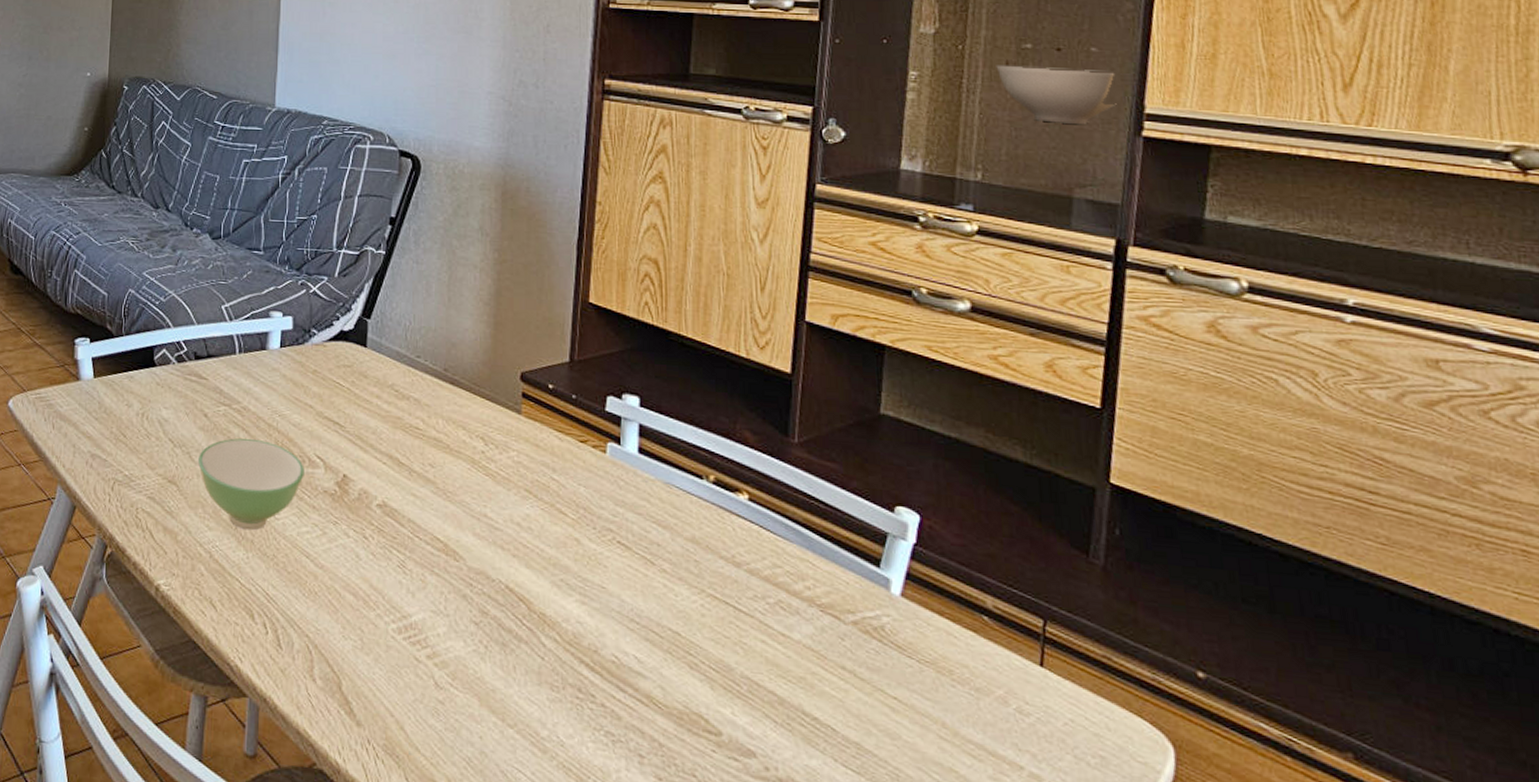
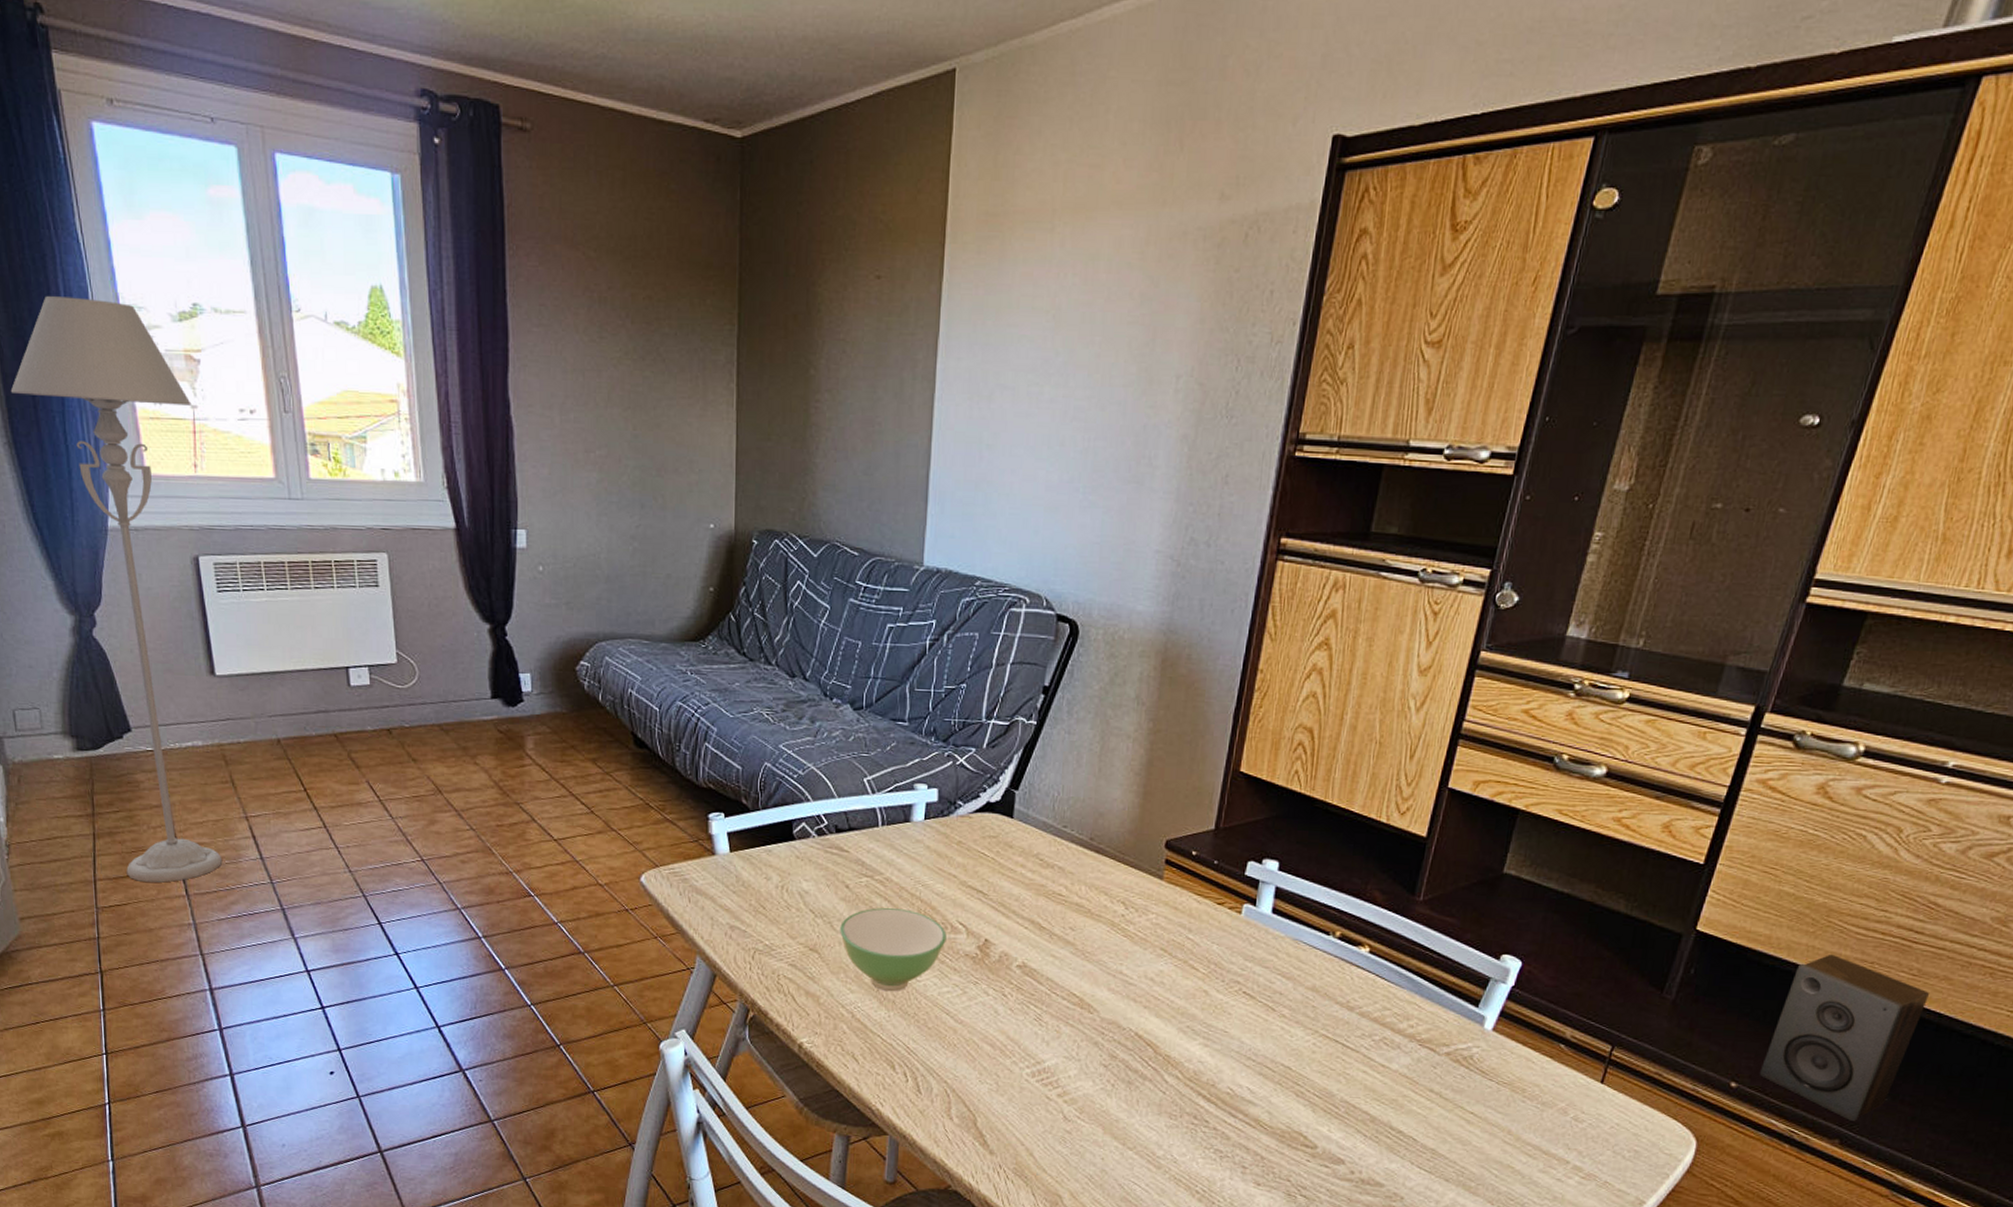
bowl: present [996,65,1117,124] -> none [1681,526,1796,590]
speaker: none [1228,515,1410,729] -> present [1759,953,1930,1121]

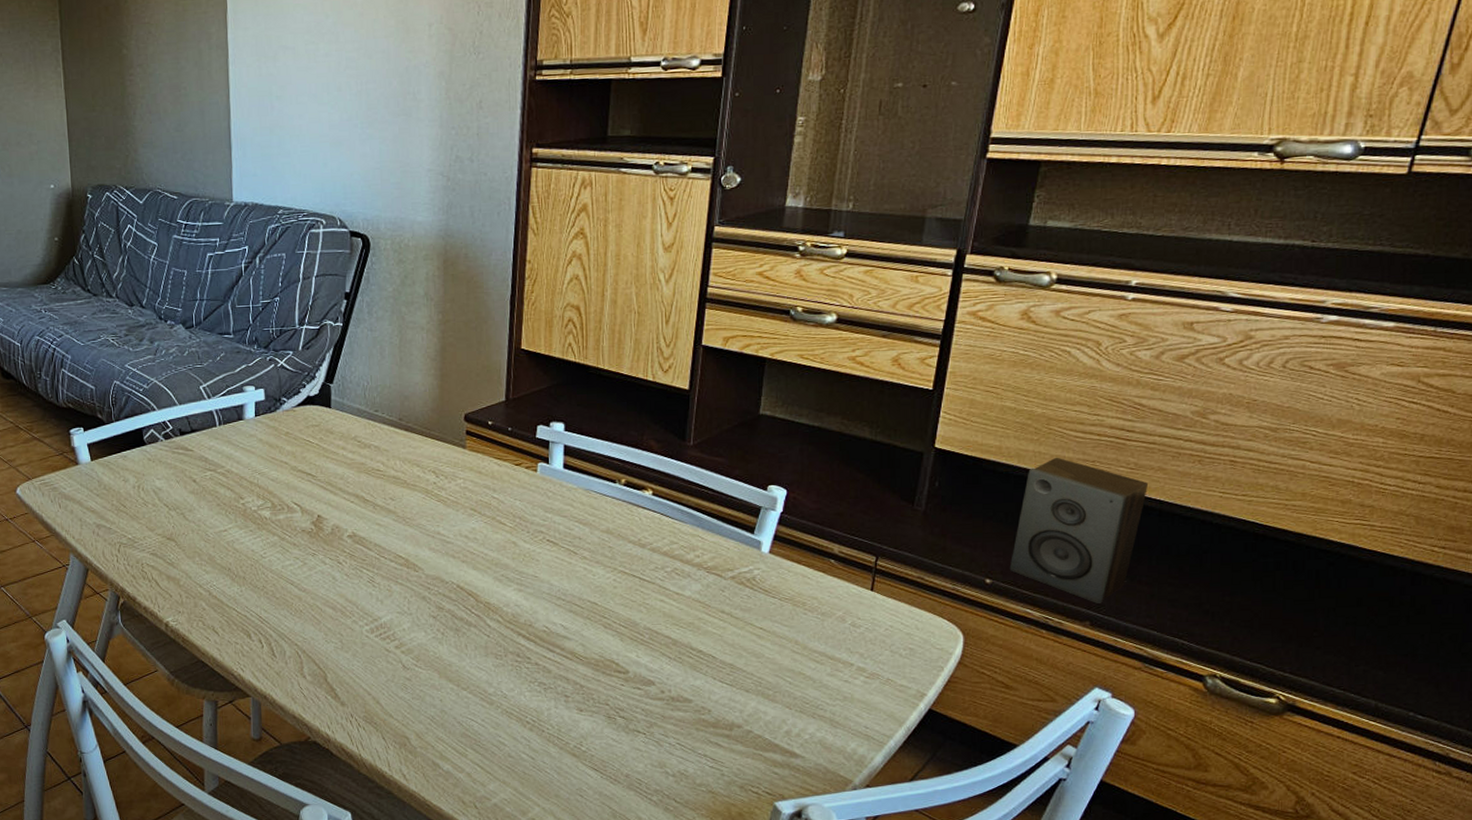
bowl: present [840,907,947,992] -> none [191,495,284,570]

